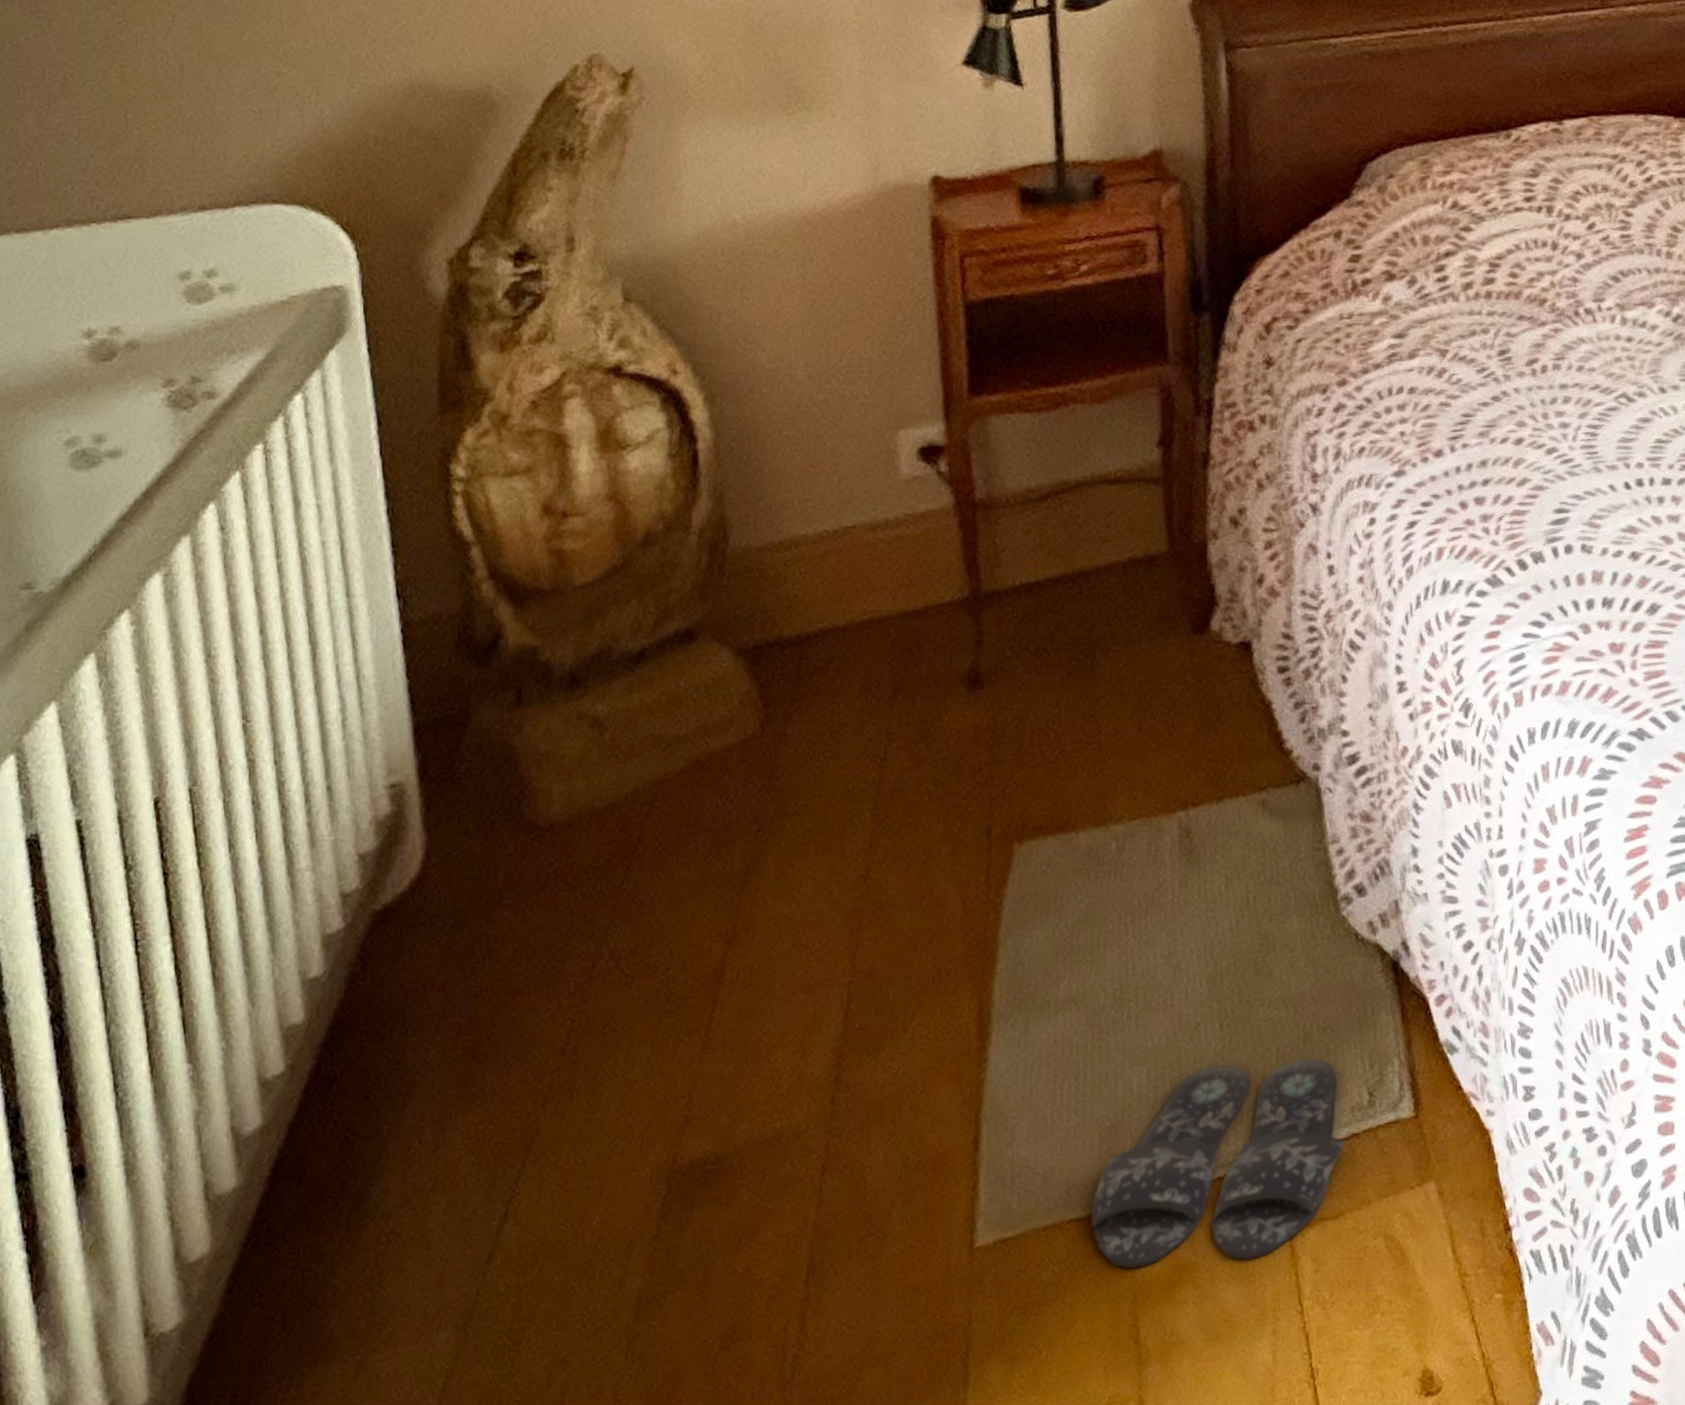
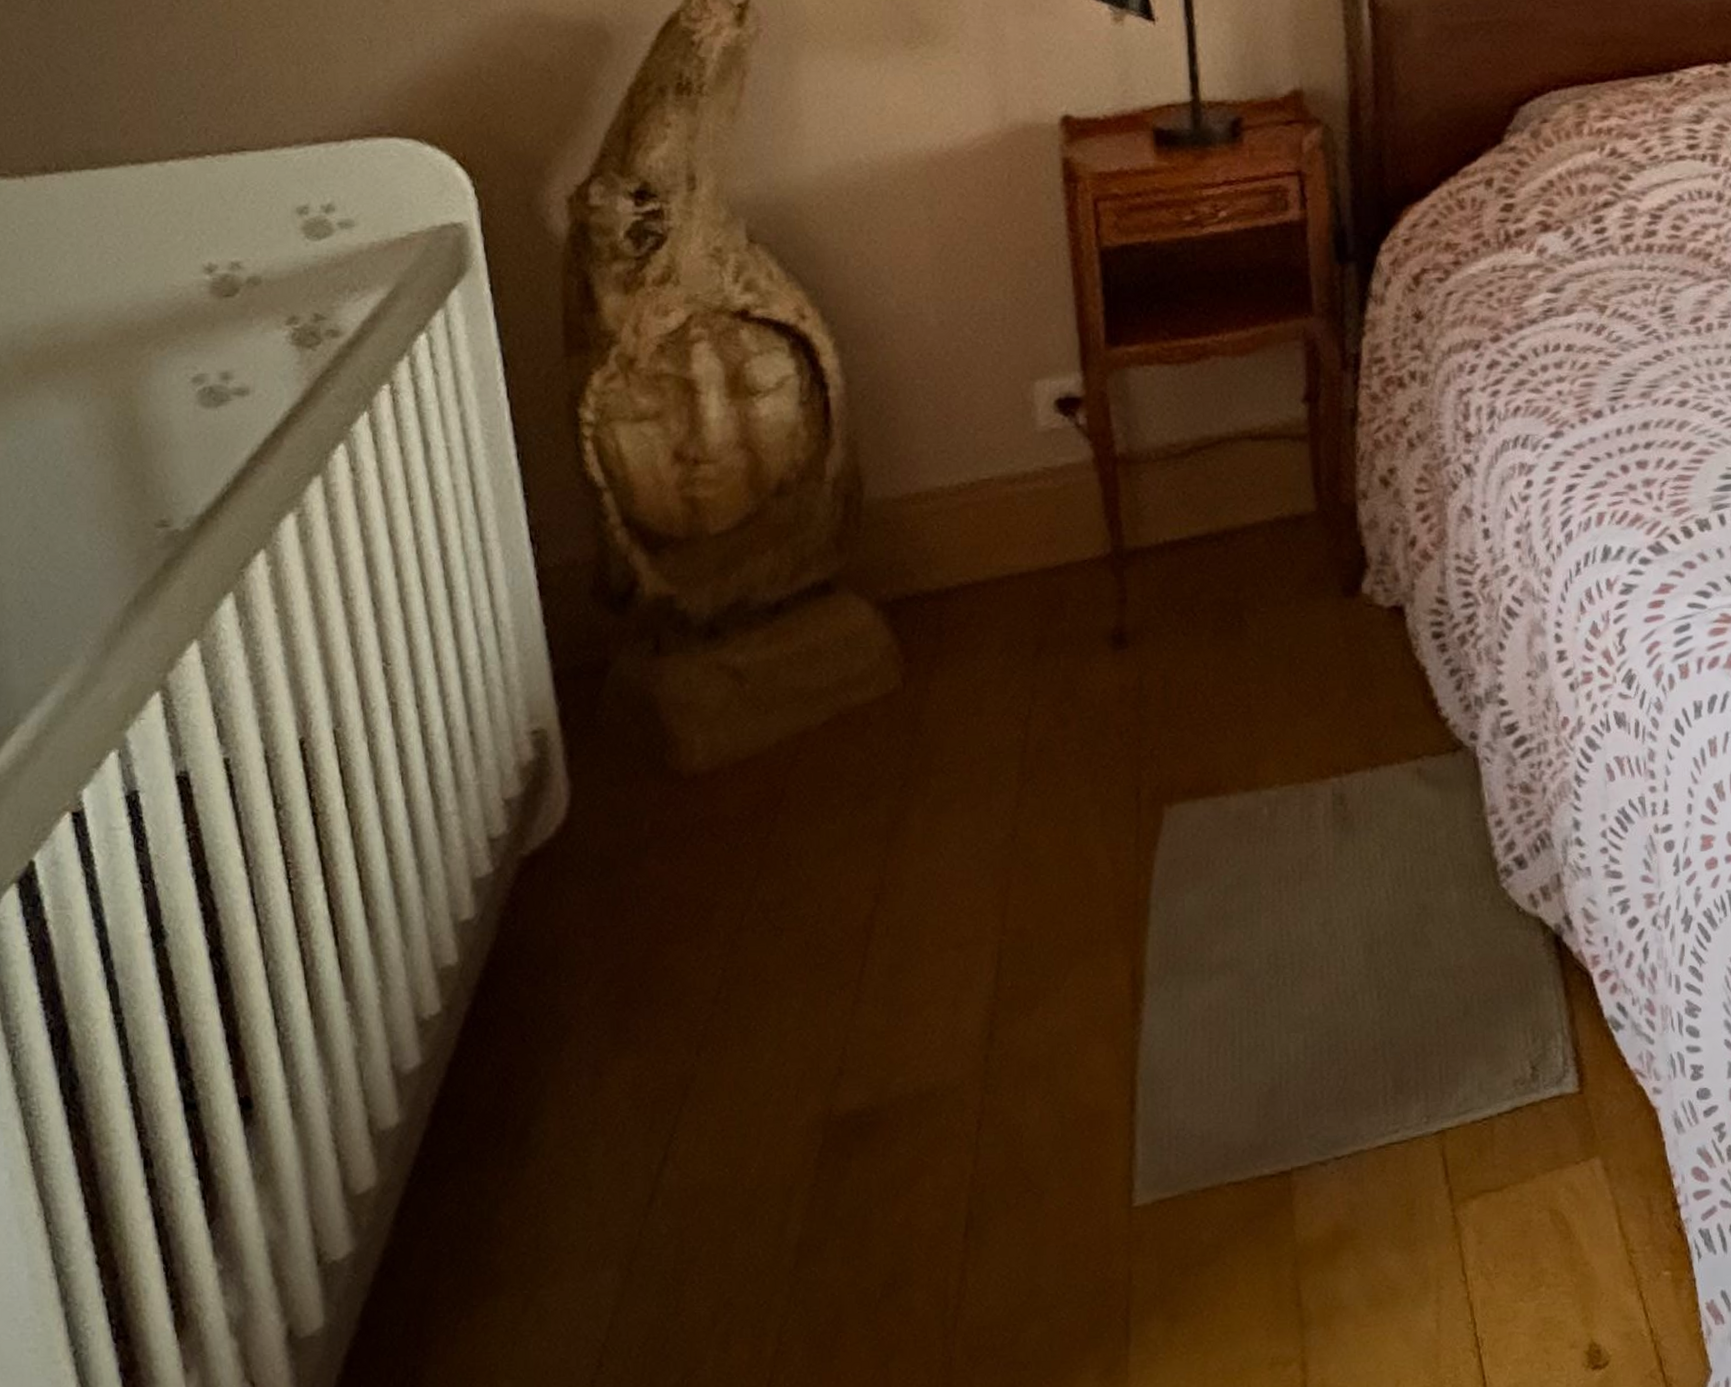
slippers: present [1091,1058,1346,1269] -> none [1250,1030,1508,1233]

